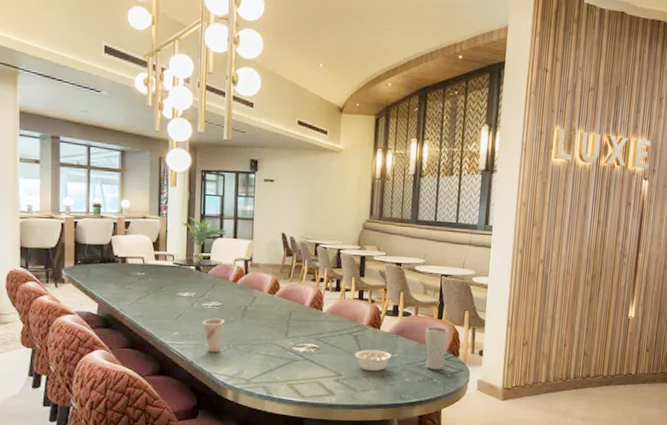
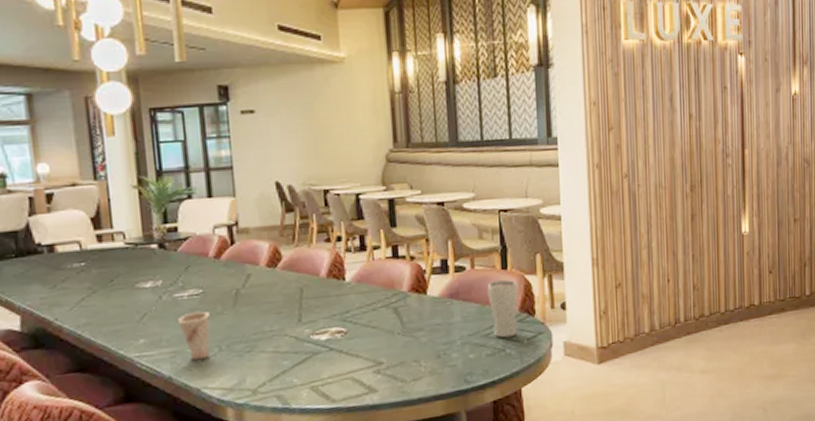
legume: present [355,349,399,372] -> none [397,322,456,352]

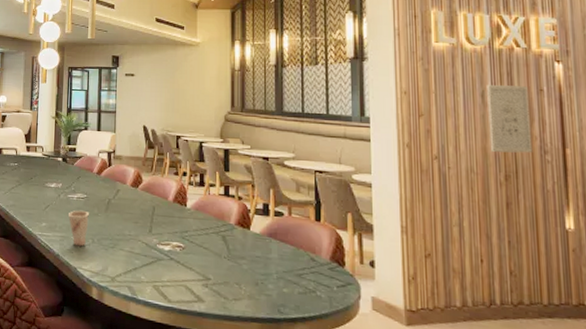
drinking glass: present [487,280,518,338] -> none [302,230,330,282]
wall art: none [675,85,716,163] -> present [487,85,533,154]

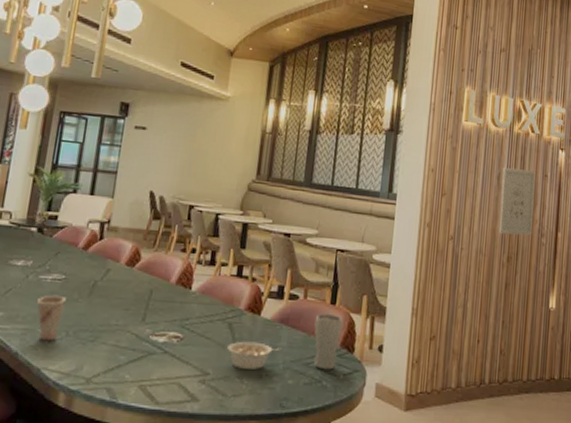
legume: none [224,252,273,278] -> present [227,341,282,371]
drinking glass: none [302,230,330,282] -> present [314,314,343,370]

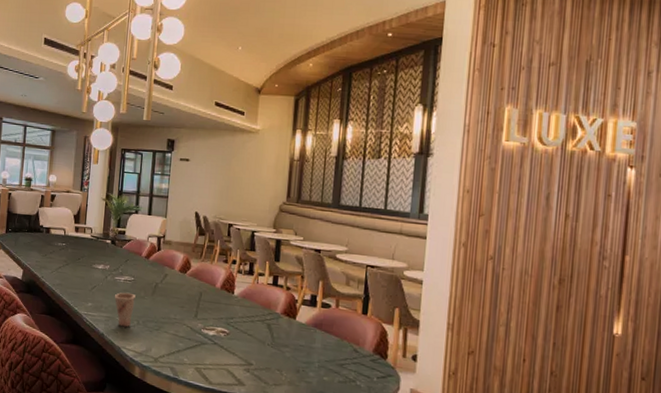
legume: present [227,341,282,371] -> none [267,340,316,365]
drinking glass: present [314,314,343,370] -> none [346,322,375,372]
wall art: present [498,168,536,236] -> none [548,187,595,259]

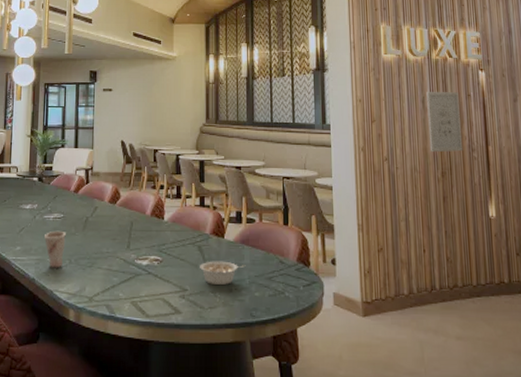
legume: none [267,340,316,365] -> present [200,261,246,286]
wall art: none [548,187,595,259] -> present [426,92,463,153]

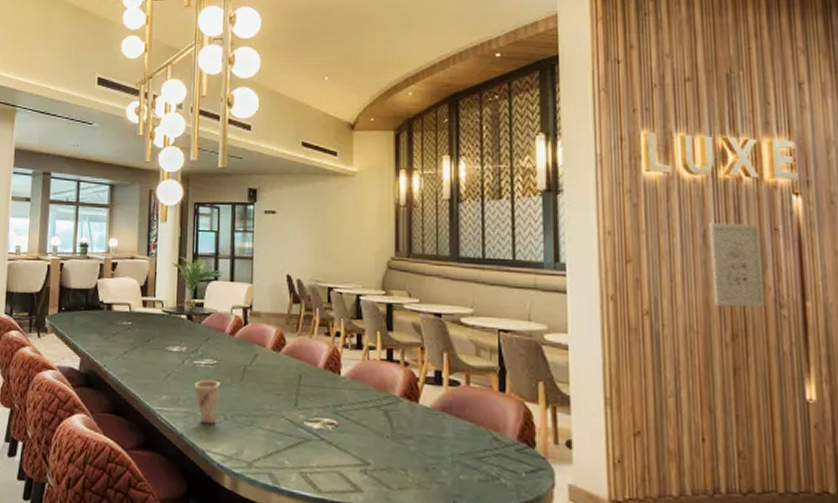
legume: present [200,261,246,286] -> none [386,430,447,463]

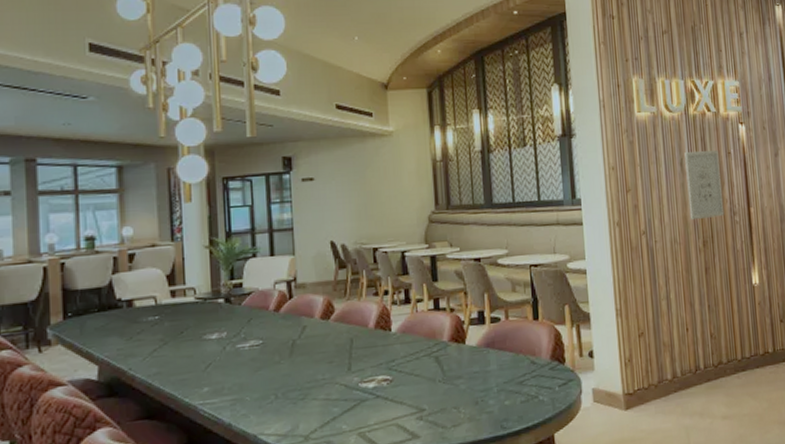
cup: present [195,379,220,425] -> none [240,360,268,408]

